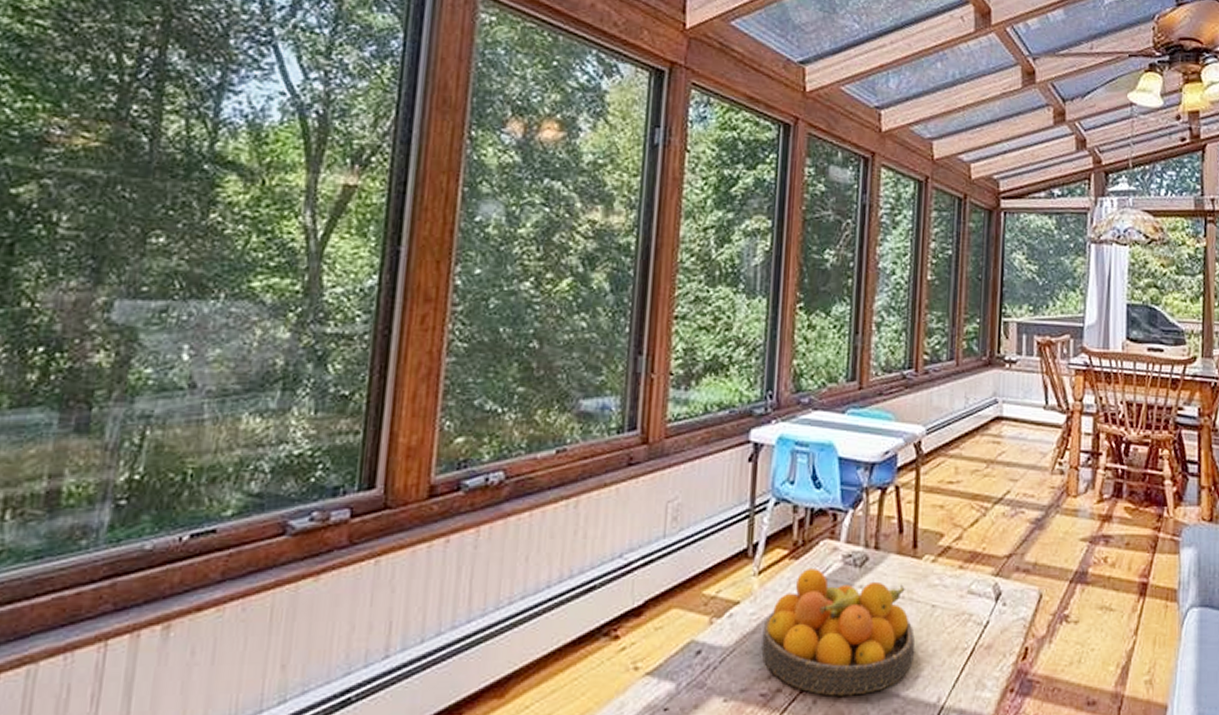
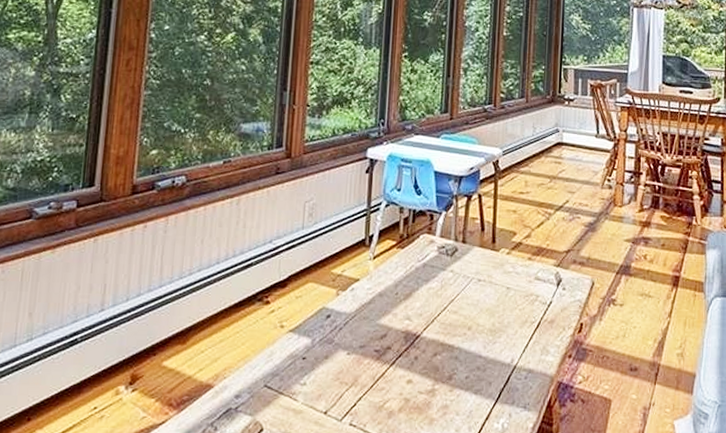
fruit bowl: present [761,569,915,696] -> none [375,256,494,355]

